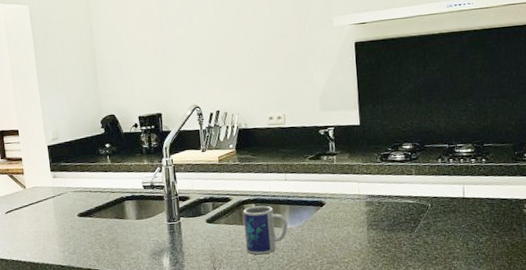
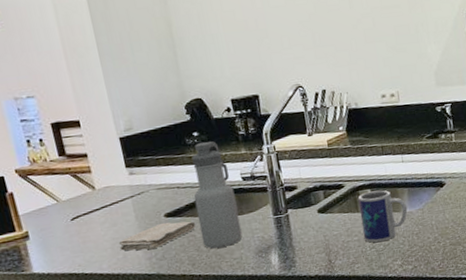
washcloth: none [40,221,103,244] -> present [118,221,196,251]
water bottle: none [102,153,140,248] -> present [191,141,243,249]

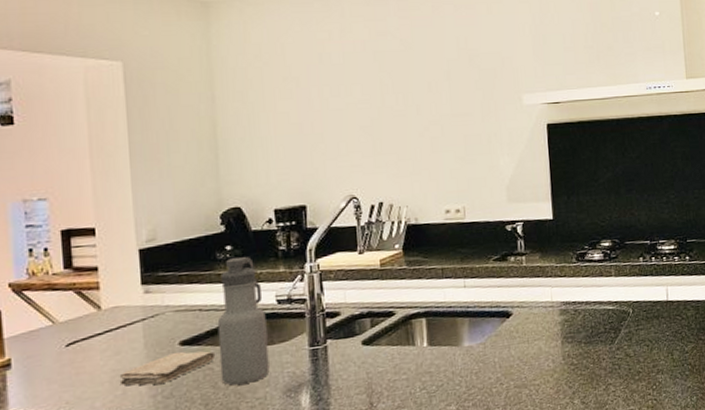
mug: present [358,190,408,243] -> none [410,319,467,383]

